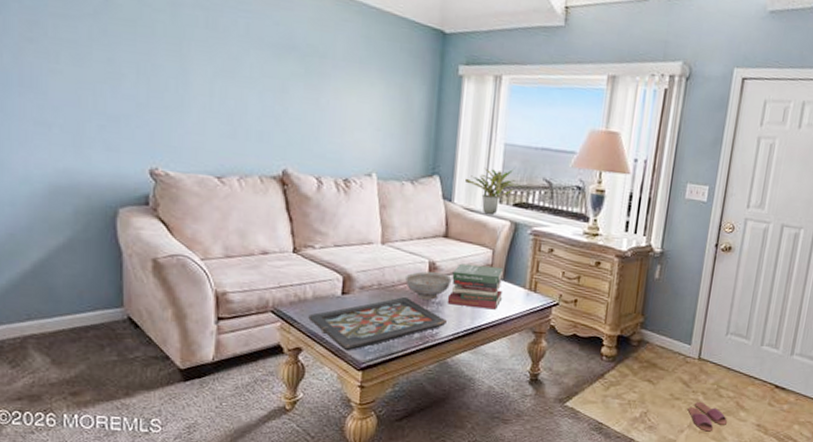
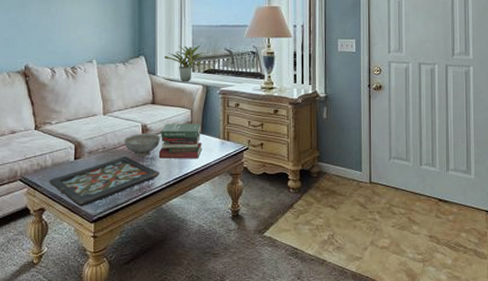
slippers: present [688,401,727,432] -> none [368,220,403,247]

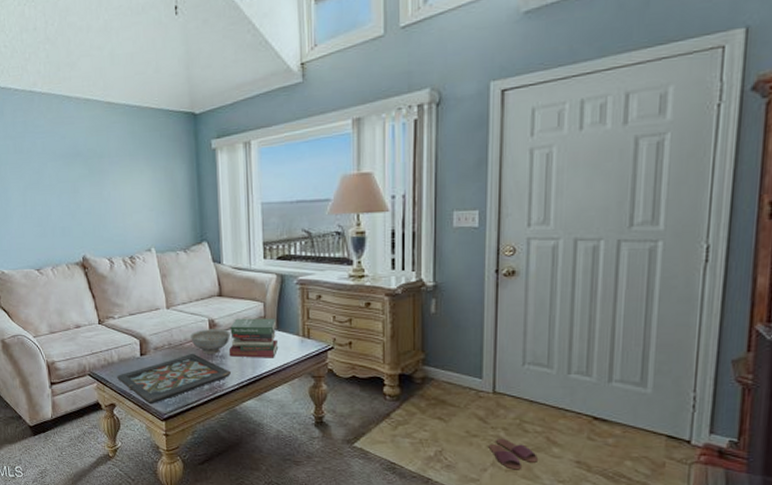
potted plant: present [164,43,210,81] -> none [229,224,284,270]
slippers: none [368,220,403,247] -> present [488,438,537,470]

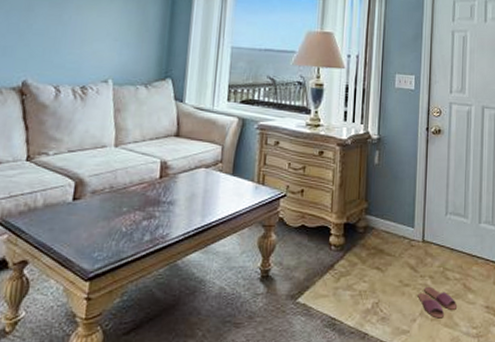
decorative tray: present [117,353,231,405] -> none [37,198,177,260]
decorative bowl: present [190,329,231,354] -> none [137,171,183,200]
books: present [228,318,279,358] -> none [178,161,233,206]

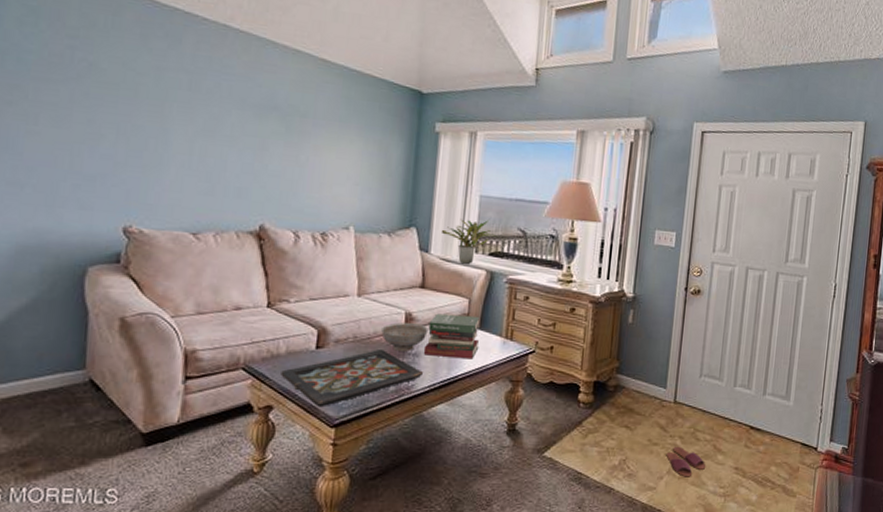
decorative tray: none [37,198,177,260] -> present [280,348,423,408]
decorative bowl: none [137,171,183,200] -> present [381,322,428,352]
books: none [178,161,233,206] -> present [423,313,480,359]
potted plant: none [195,68,250,112] -> present [441,219,499,264]

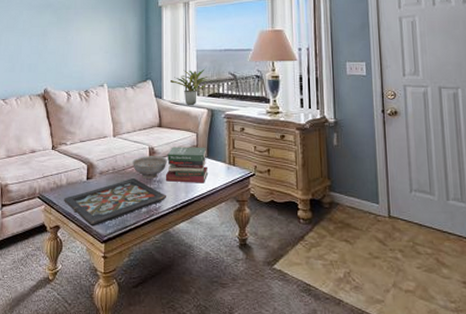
slippers: present [666,446,705,477] -> none [389,259,431,291]

